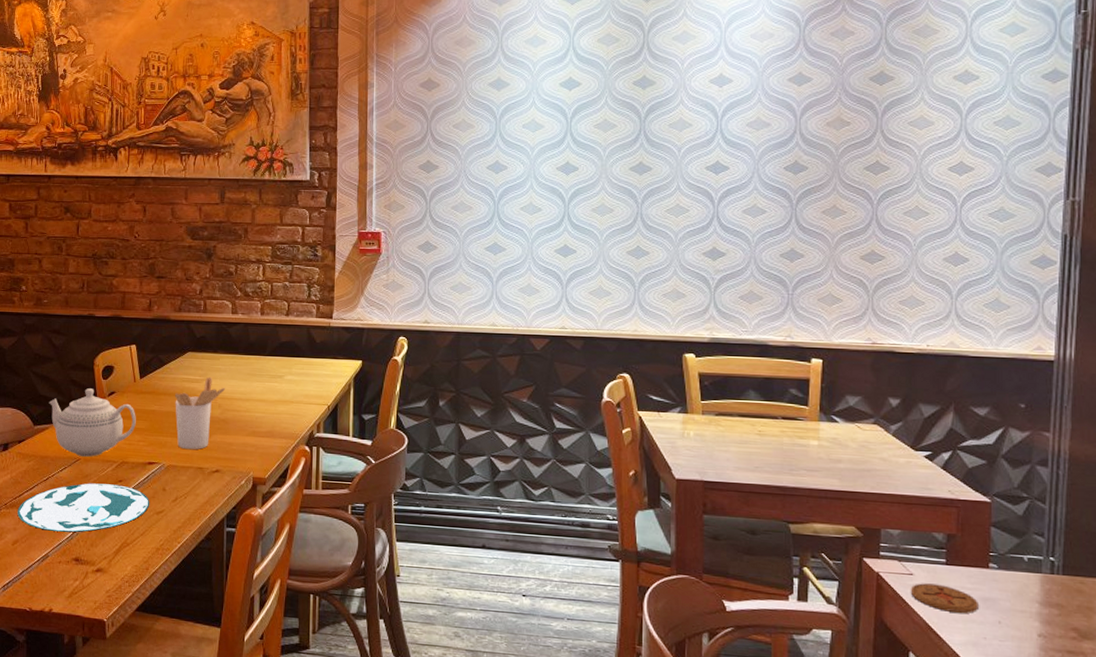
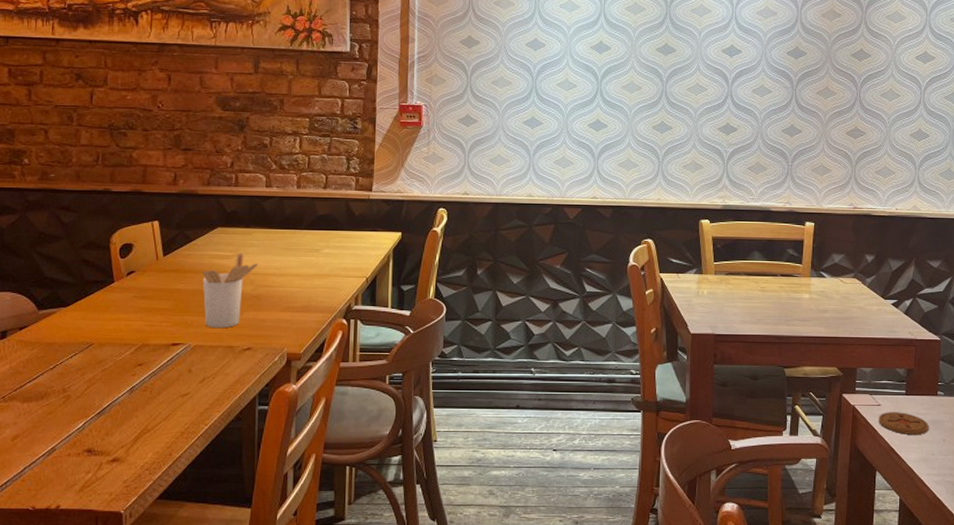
plate: present [17,483,150,533] -> none [18,368,174,422]
teapot: present [49,388,136,458] -> none [56,268,159,342]

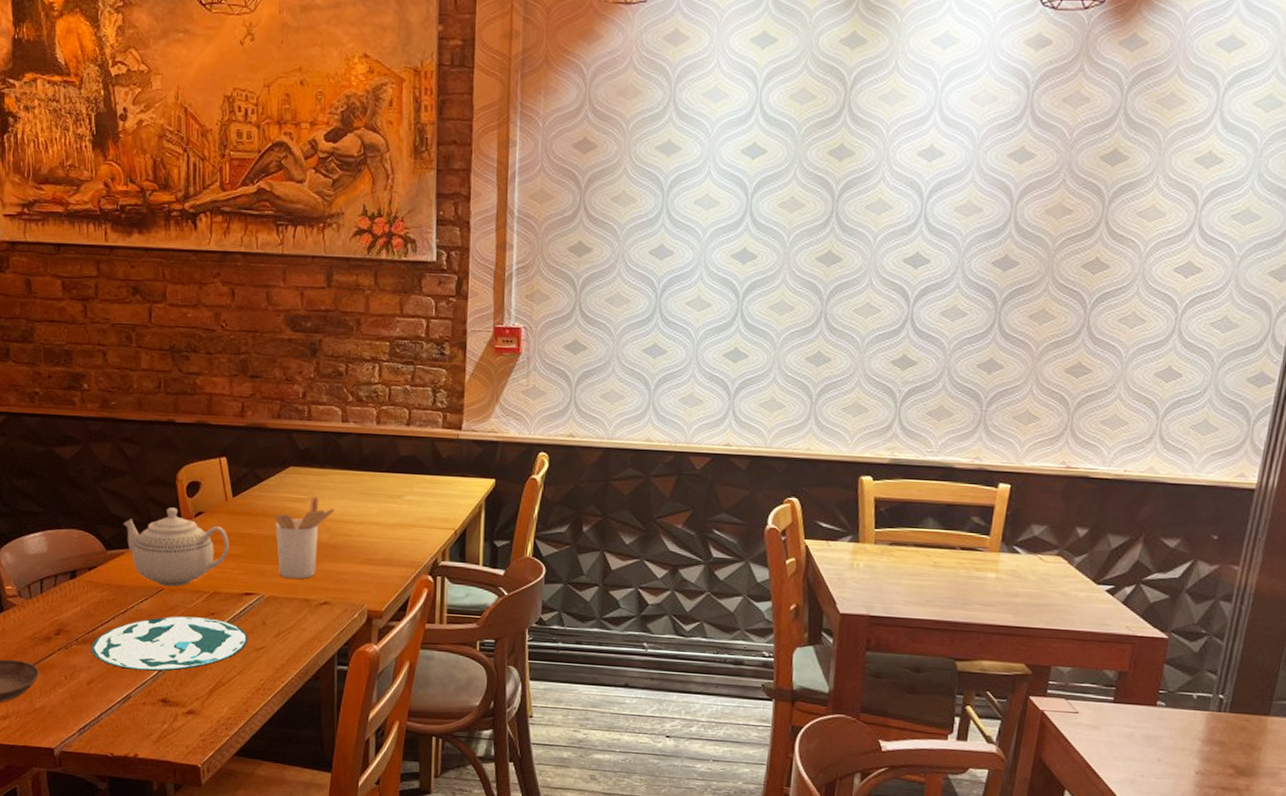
plate: none [18,368,174,422] -> present [91,616,248,671]
teapot: none [56,268,159,342] -> present [123,507,229,587]
coaster: present [878,412,929,435] -> none [1073,721,1141,752]

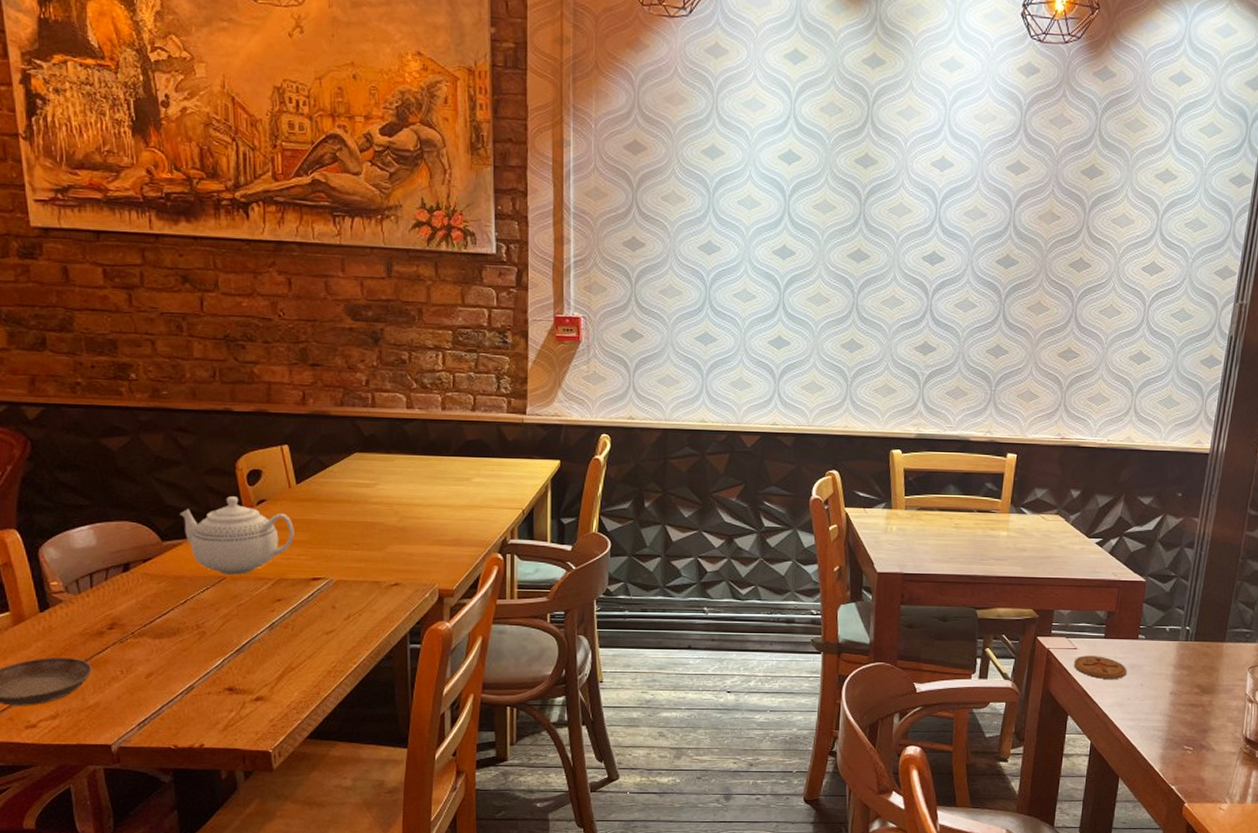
plate: present [91,616,248,671] -> none [149,604,317,660]
utensil holder: present [274,495,335,580] -> none [340,480,403,563]
coaster: none [1073,721,1141,752] -> present [1073,656,1127,679]

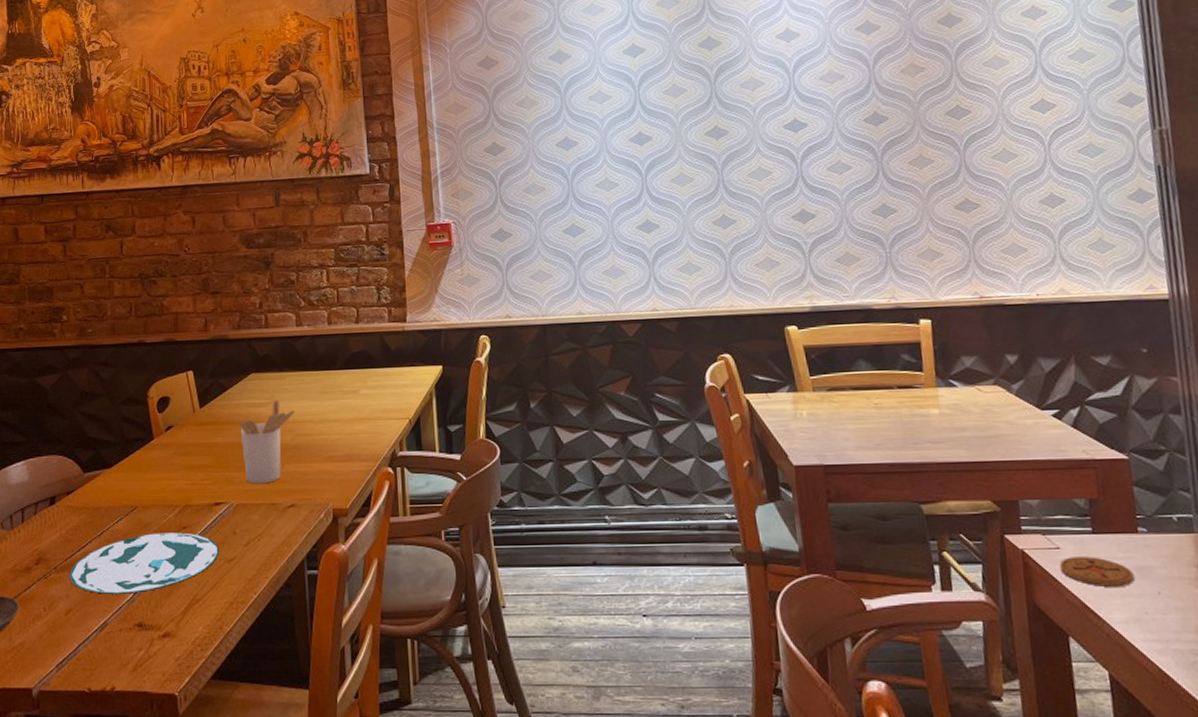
plate: none [149,604,317,660] -> present [69,532,220,594]
teapot: present [179,496,294,576] -> none [99,424,198,505]
utensil holder: none [340,480,403,563] -> present [239,399,296,484]

